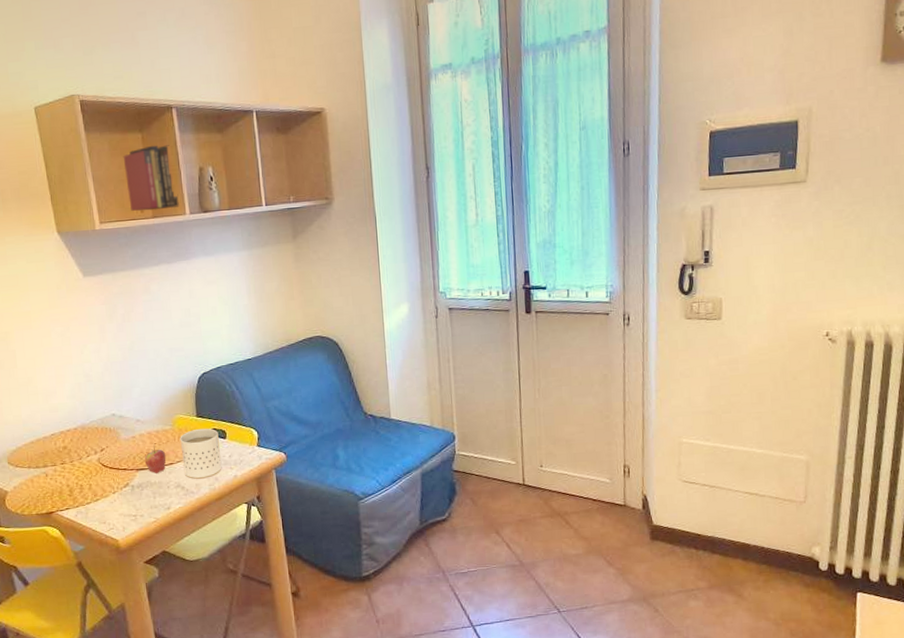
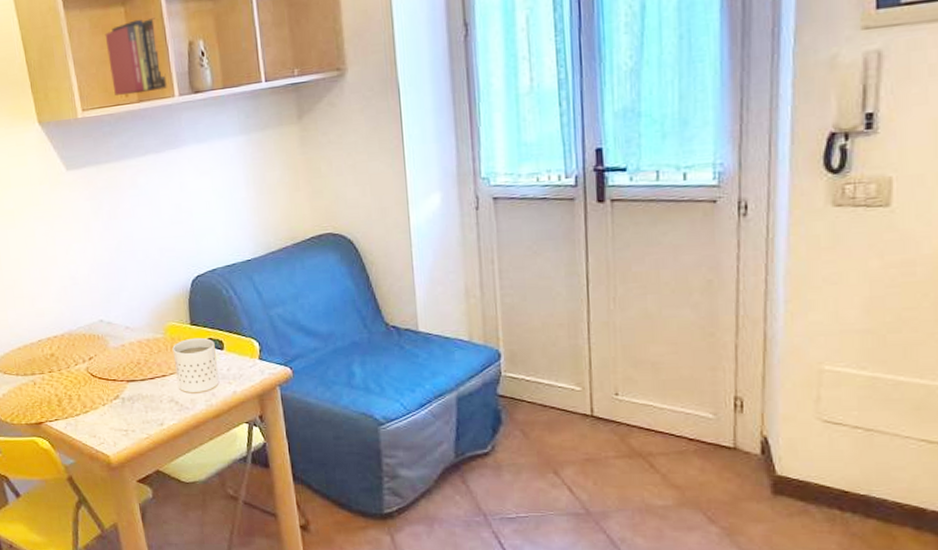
fruit: present [144,443,167,474] -> none [134,353,159,386]

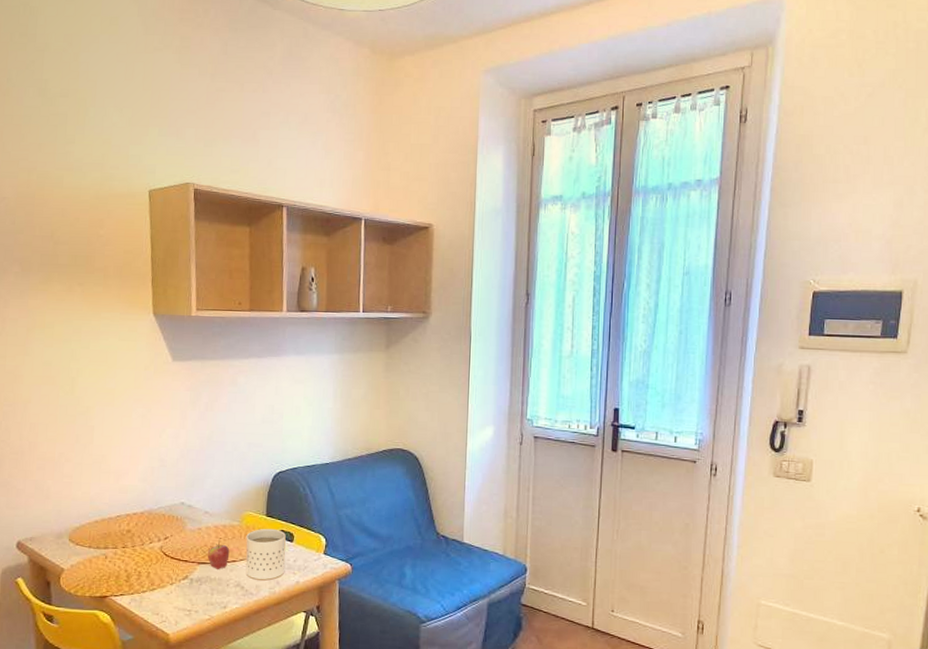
books: present [105,18,167,96] -> none [228,240,278,304]
fruit: none [134,353,159,386] -> present [207,538,230,569]

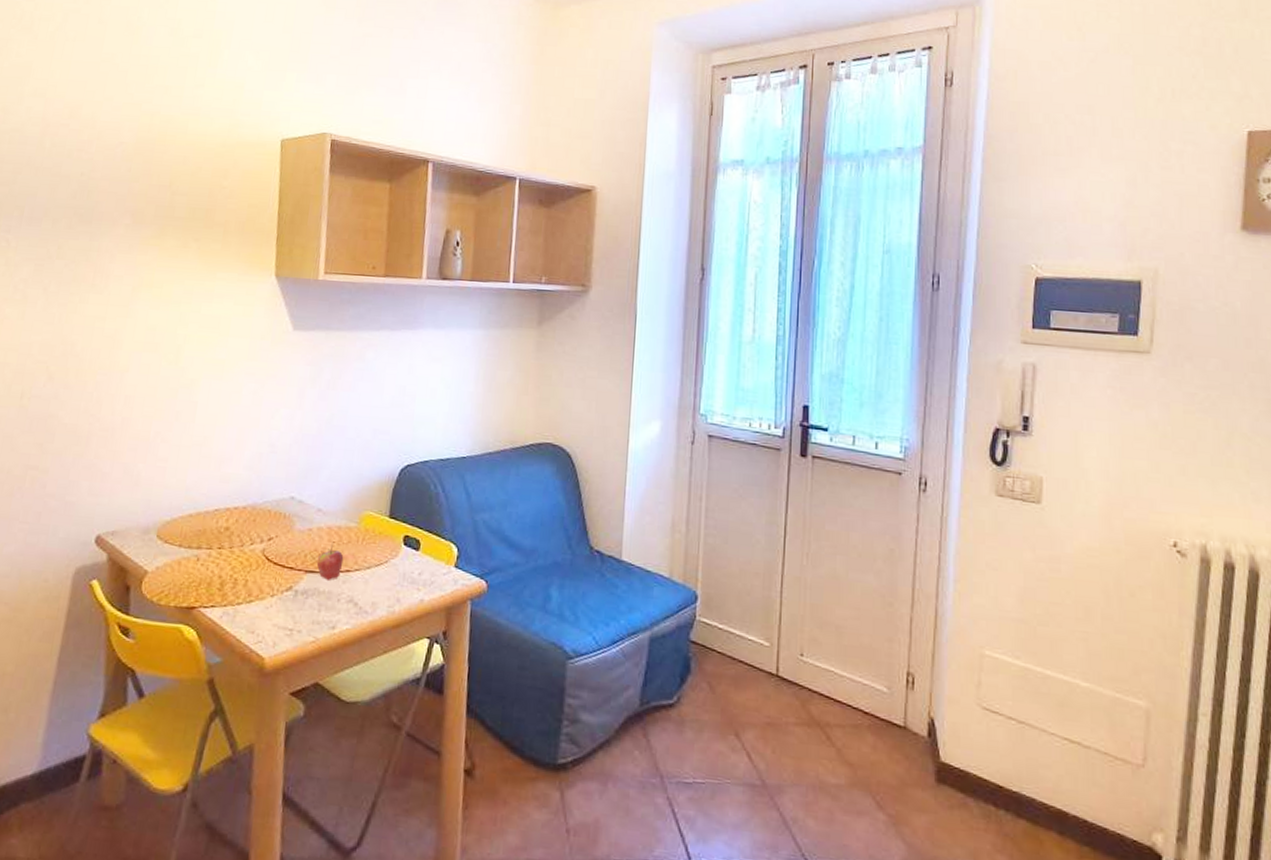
mug: present [245,528,286,581] -> none [360,532,411,597]

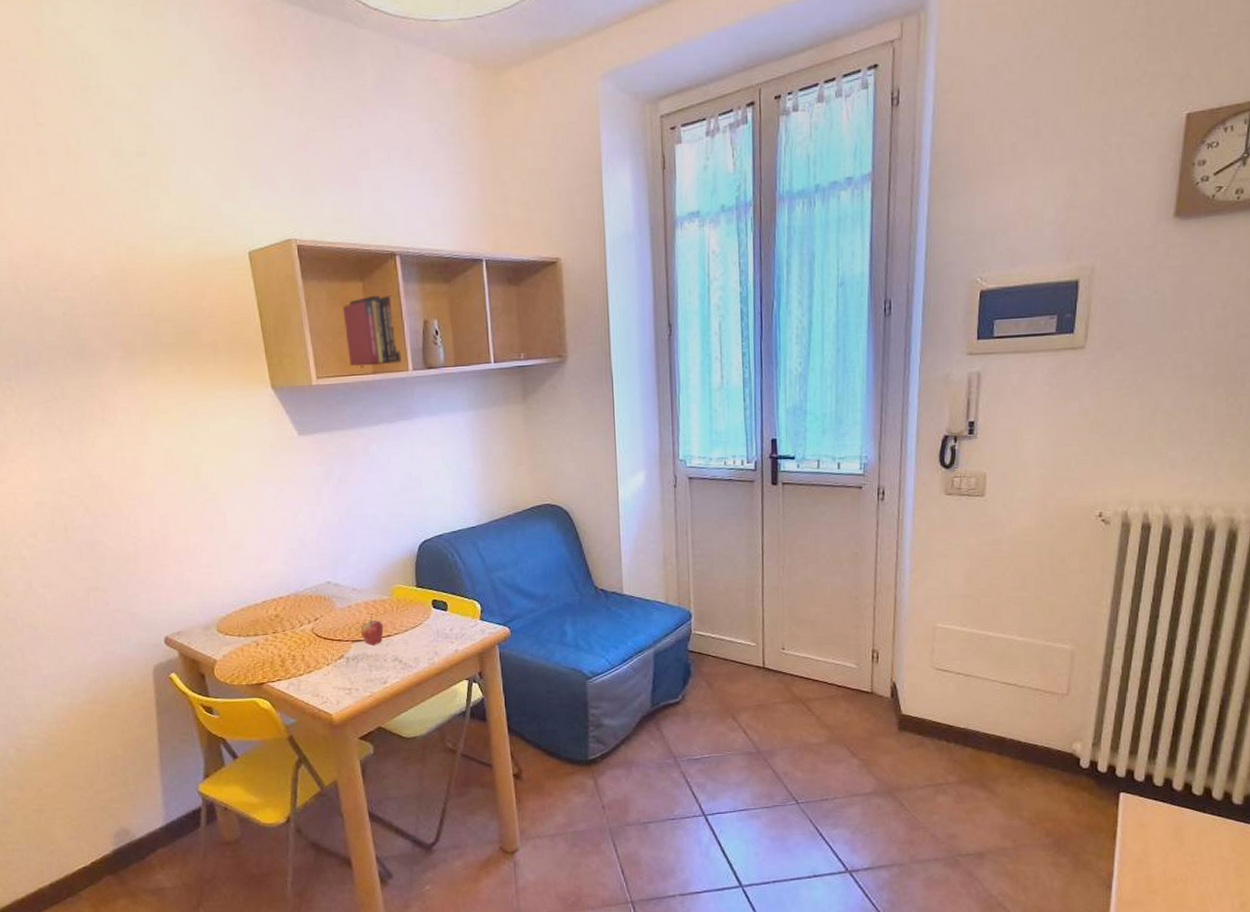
books: none [362,198,418,270] -> present [342,295,402,367]

